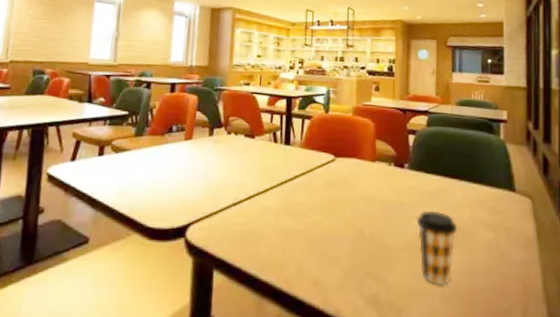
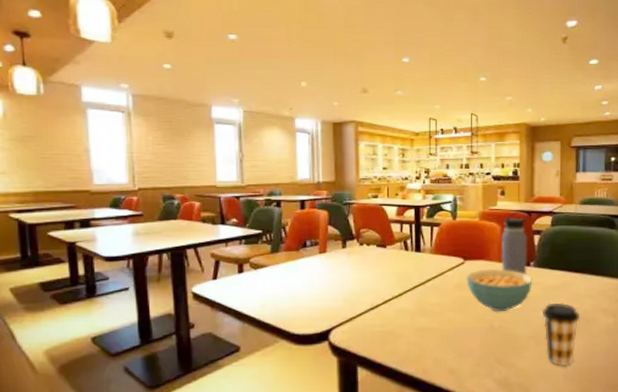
cereal bowl: none [337,168,407,218] -> present [467,269,533,312]
water bottle: none [374,107,403,177] -> present [501,210,529,275]

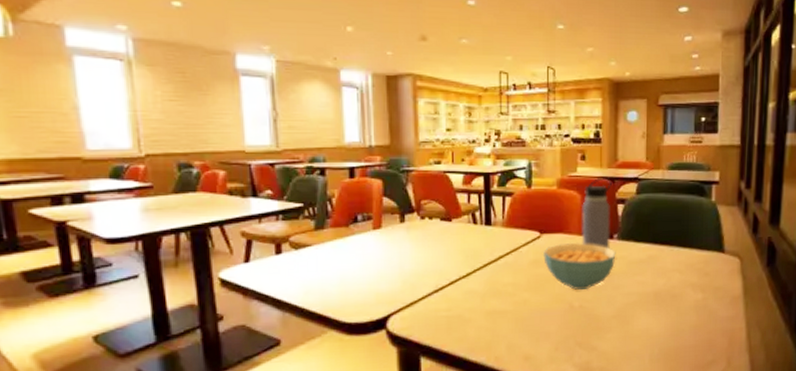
coffee cup: present [543,302,579,367] -> none [627,278,666,348]

